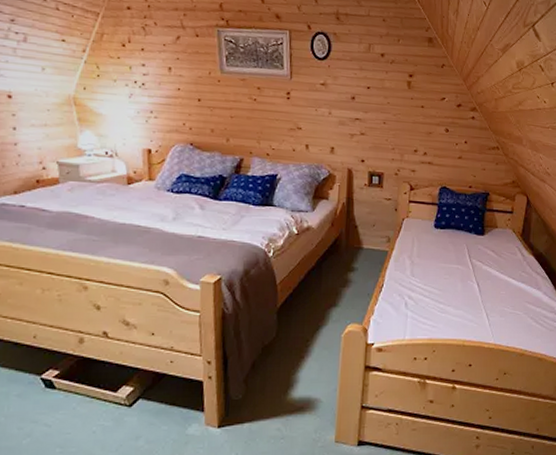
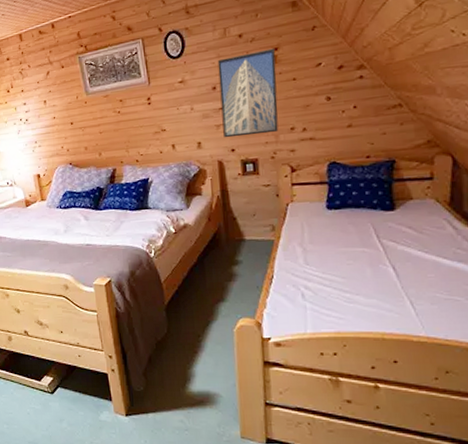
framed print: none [356,72,410,152] -> present [217,48,279,138]

